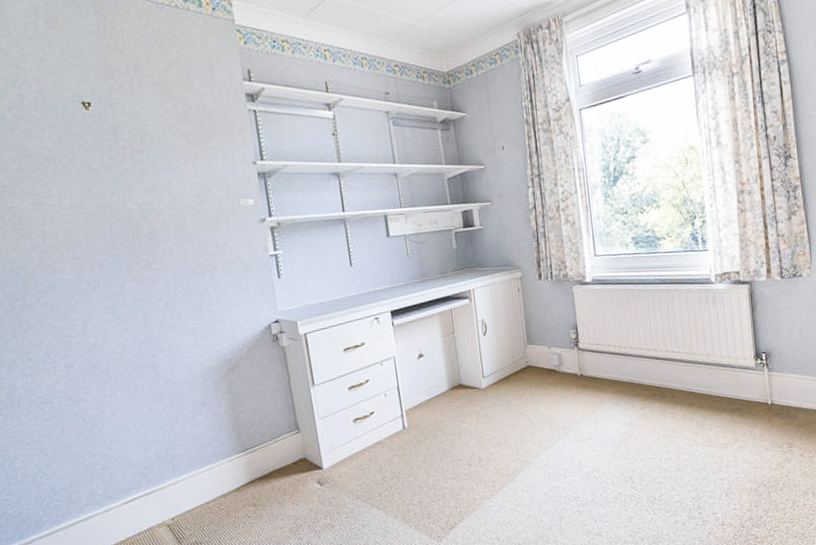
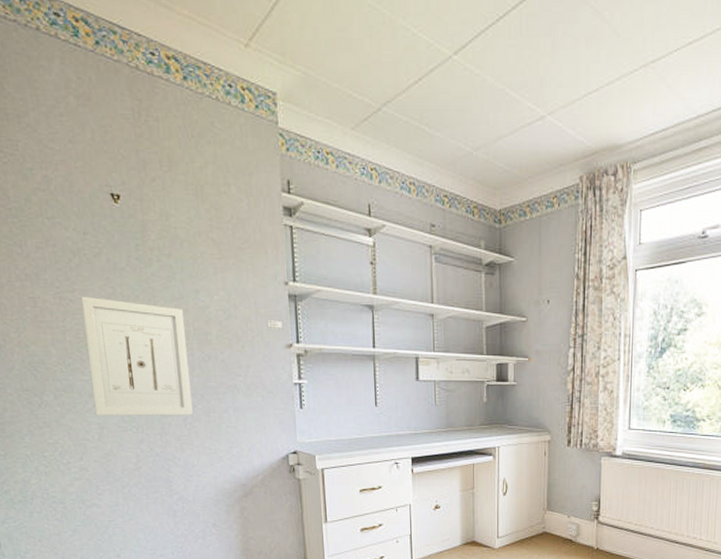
wall art: none [58,199,174,312] -> present [81,296,193,417]

